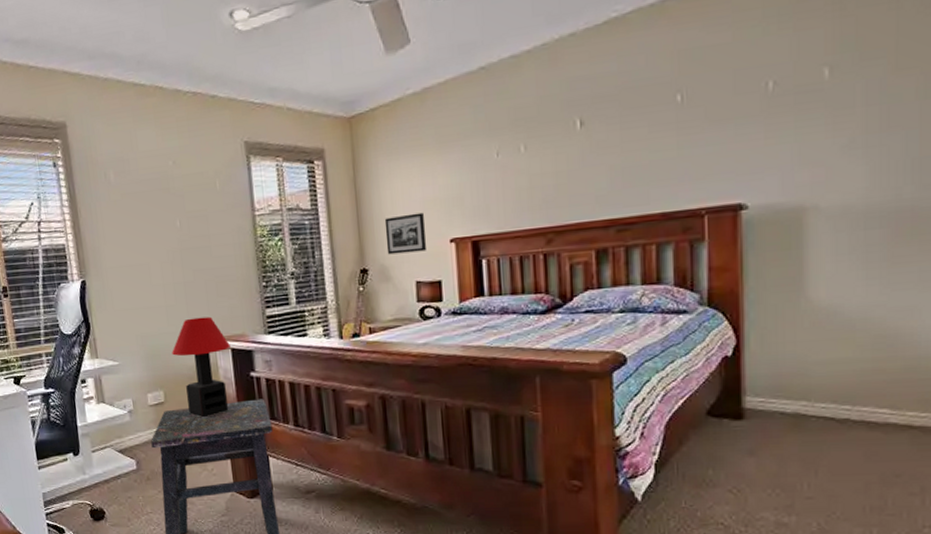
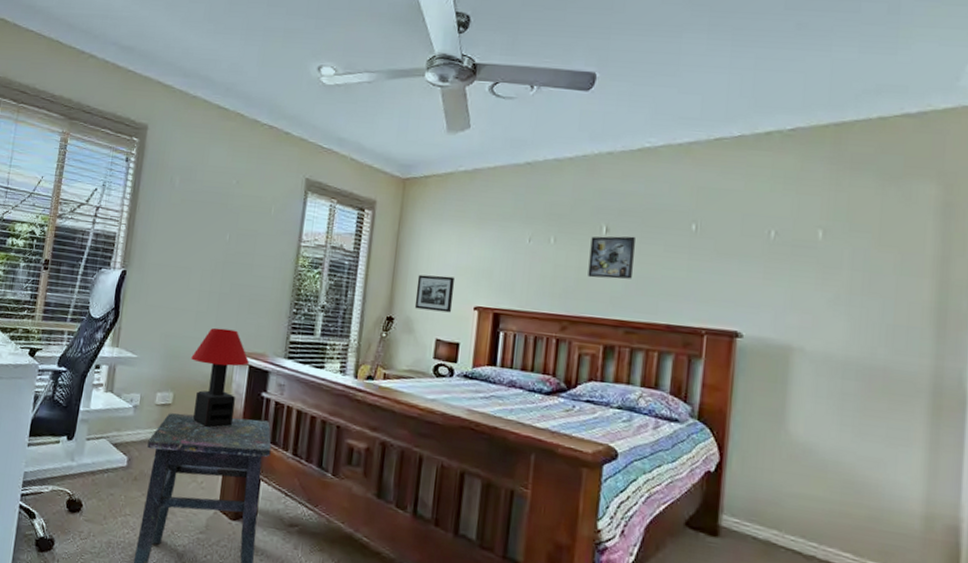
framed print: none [565,123,616,181] -> present [588,236,635,279]

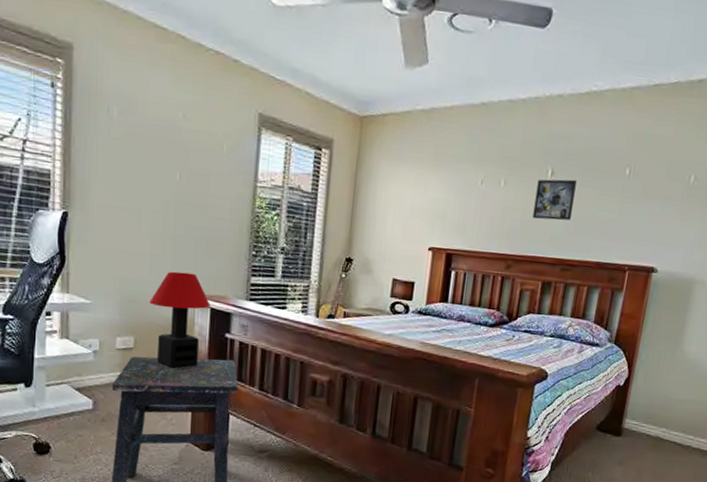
picture frame: present [414,274,455,313] -> none [372,216,411,254]

